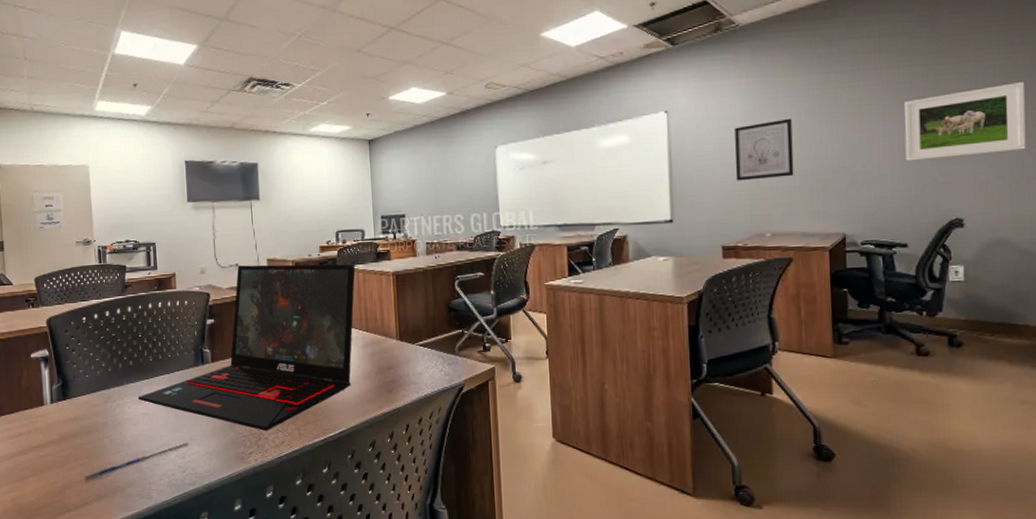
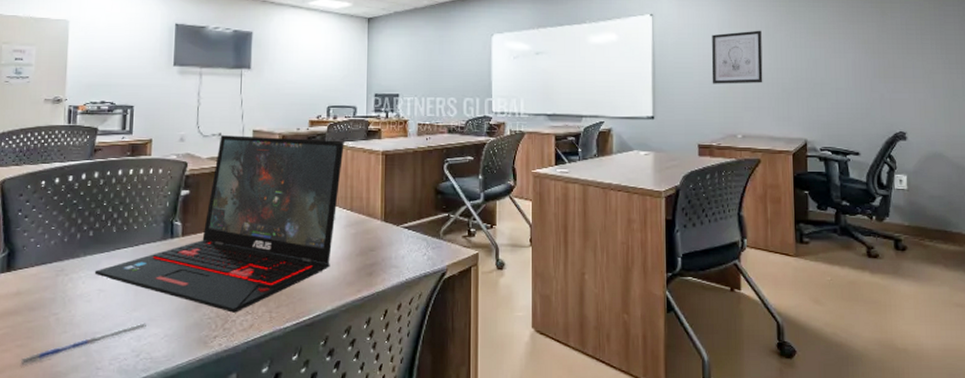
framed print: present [904,82,1026,161] -> none [856,15,956,77]

